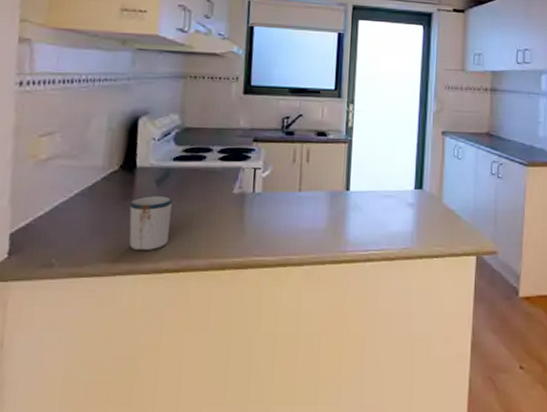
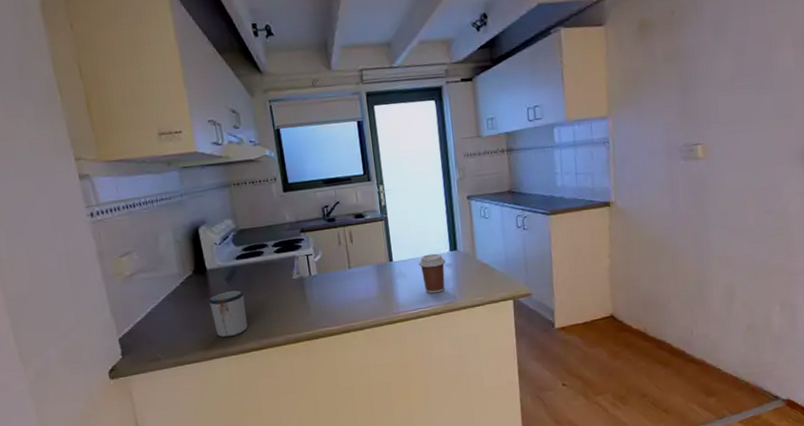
coffee cup: none [377,189,408,235] -> present [418,253,446,294]

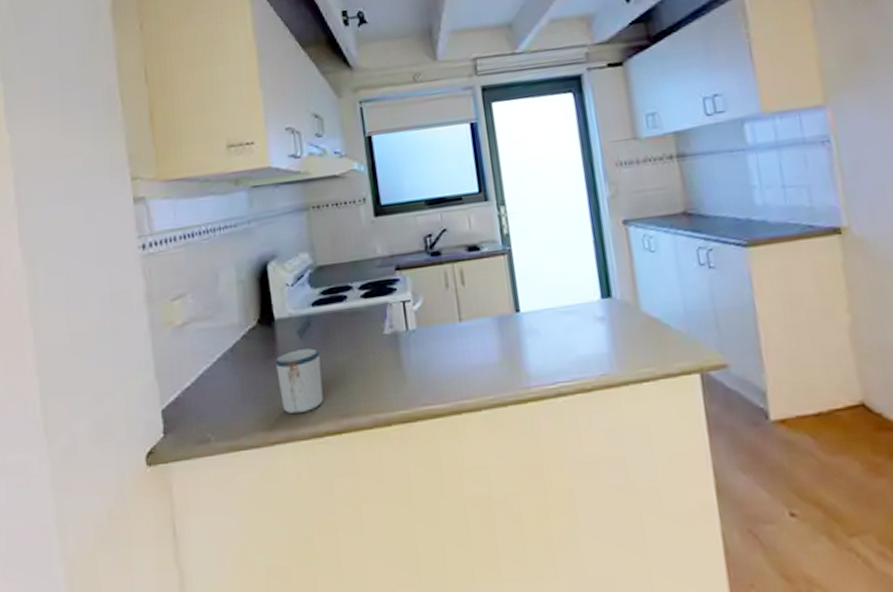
coffee cup: present [418,253,446,294] -> none [556,301,596,361]

